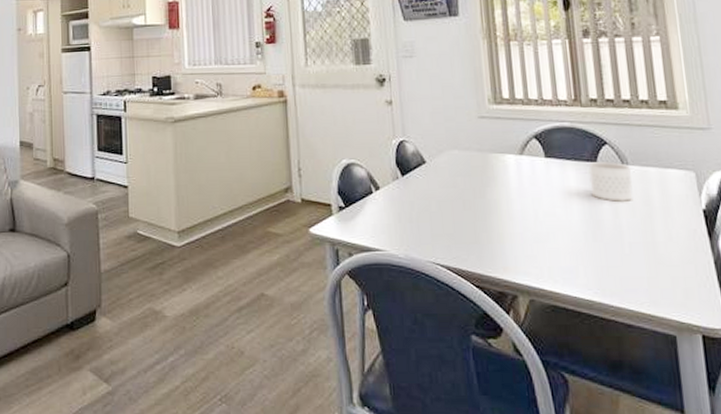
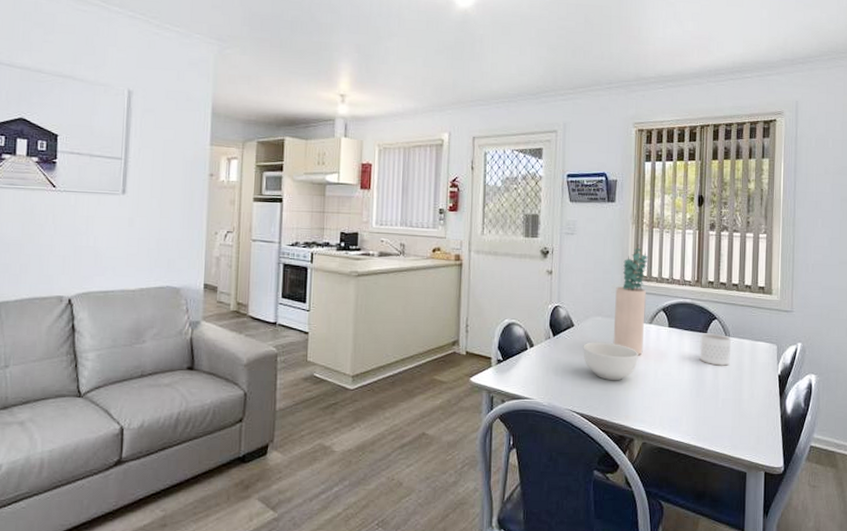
bowl: none [440,180,511,226] -> present [583,342,638,381]
vase: none [472,62,516,194] -> present [613,244,648,356]

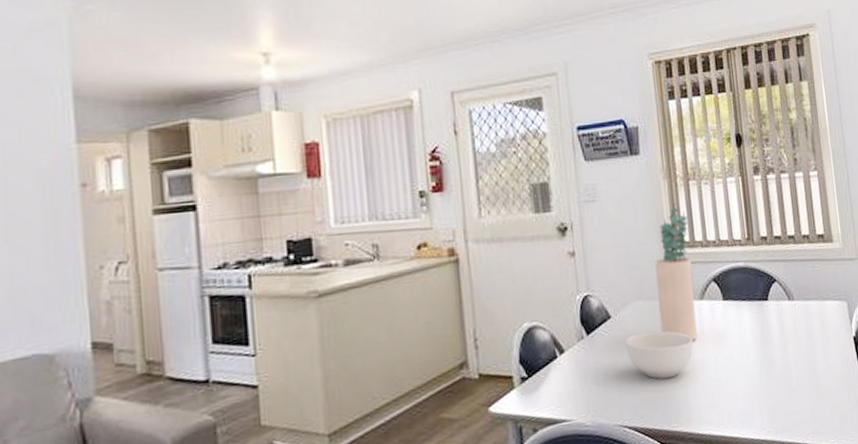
mug: present [699,333,732,366] -> none [761,298,799,339]

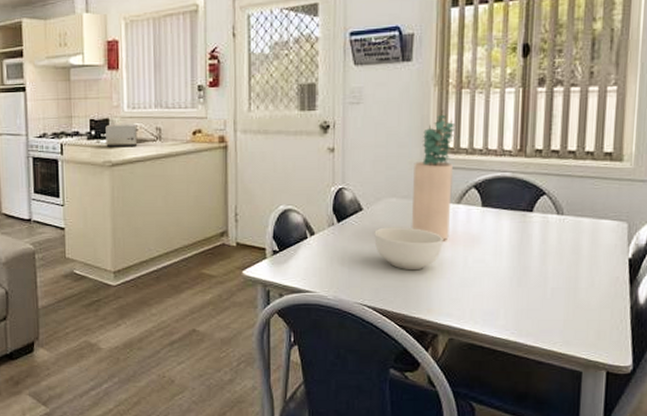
toaster: none [308,241,351,275] -> present [105,123,139,148]

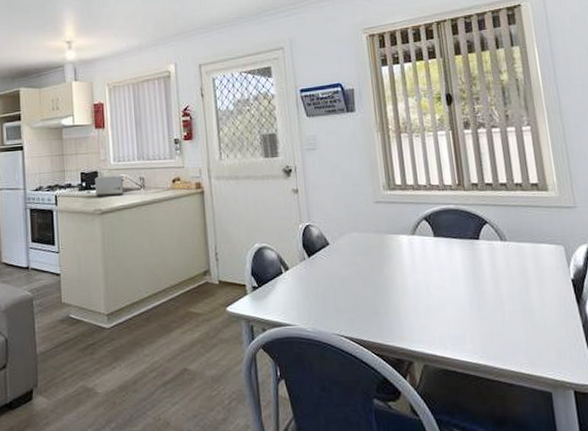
bowl: present [374,227,443,271] -> none [342,259,405,300]
vase: present [411,110,455,241] -> none [369,152,409,271]

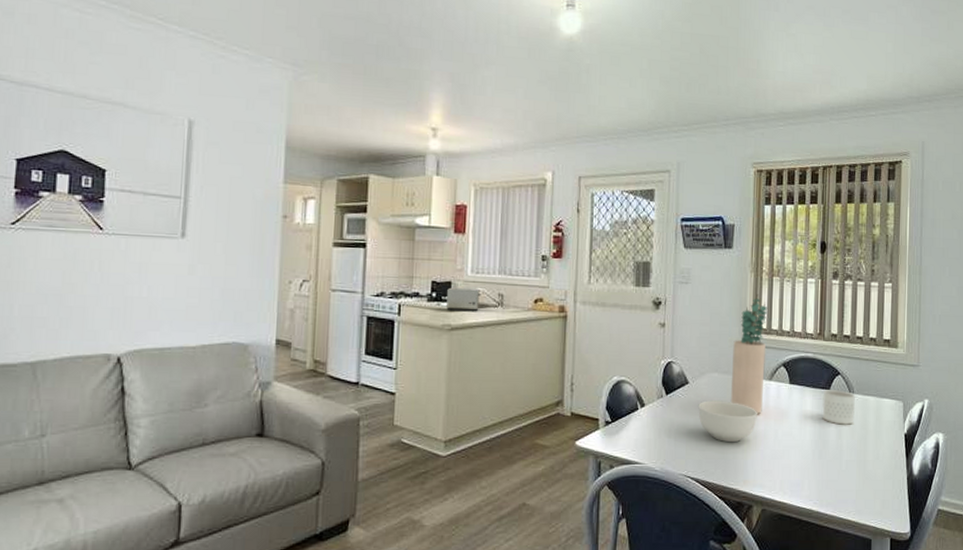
bowl: none [342,259,405,300] -> present [698,400,757,443]
vase: none [369,152,409,271] -> present [730,294,768,415]
mug: none [472,239,511,275] -> present [822,390,856,425]

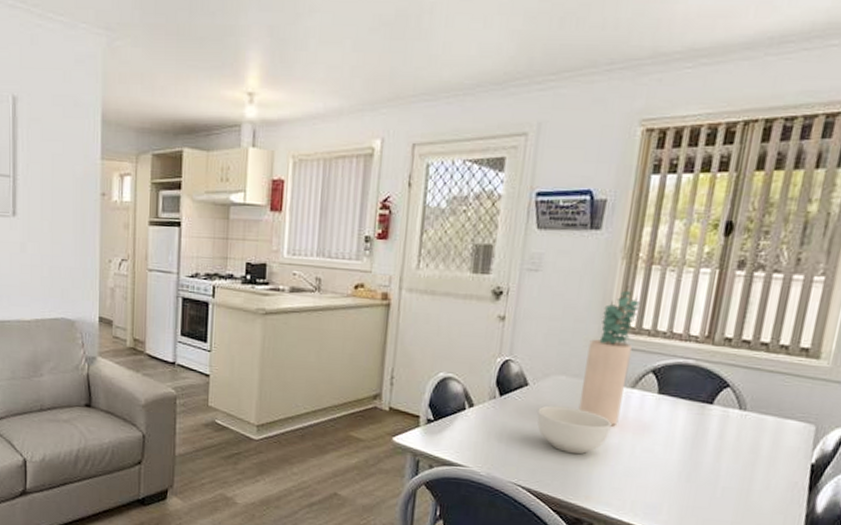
toaster: present [446,287,481,312] -> none [261,269,297,297]
mug: present [822,390,856,425] -> none [697,404,747,447]

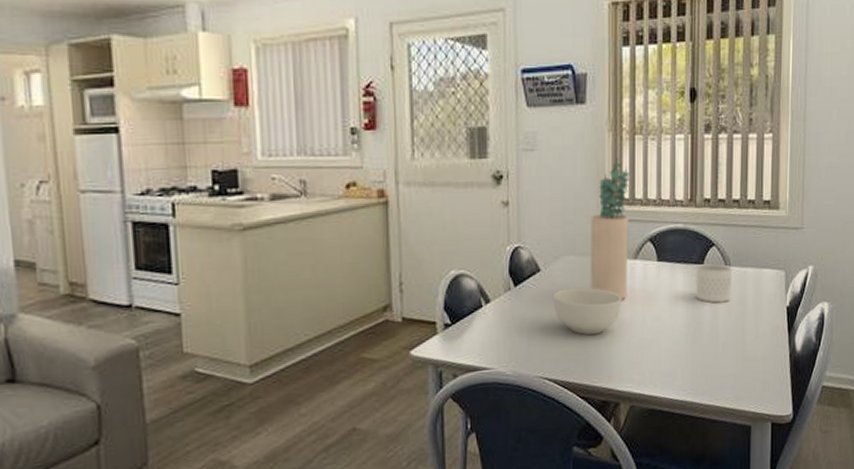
mug: none [697,404,747,447] -> present [695,263,733,304]

